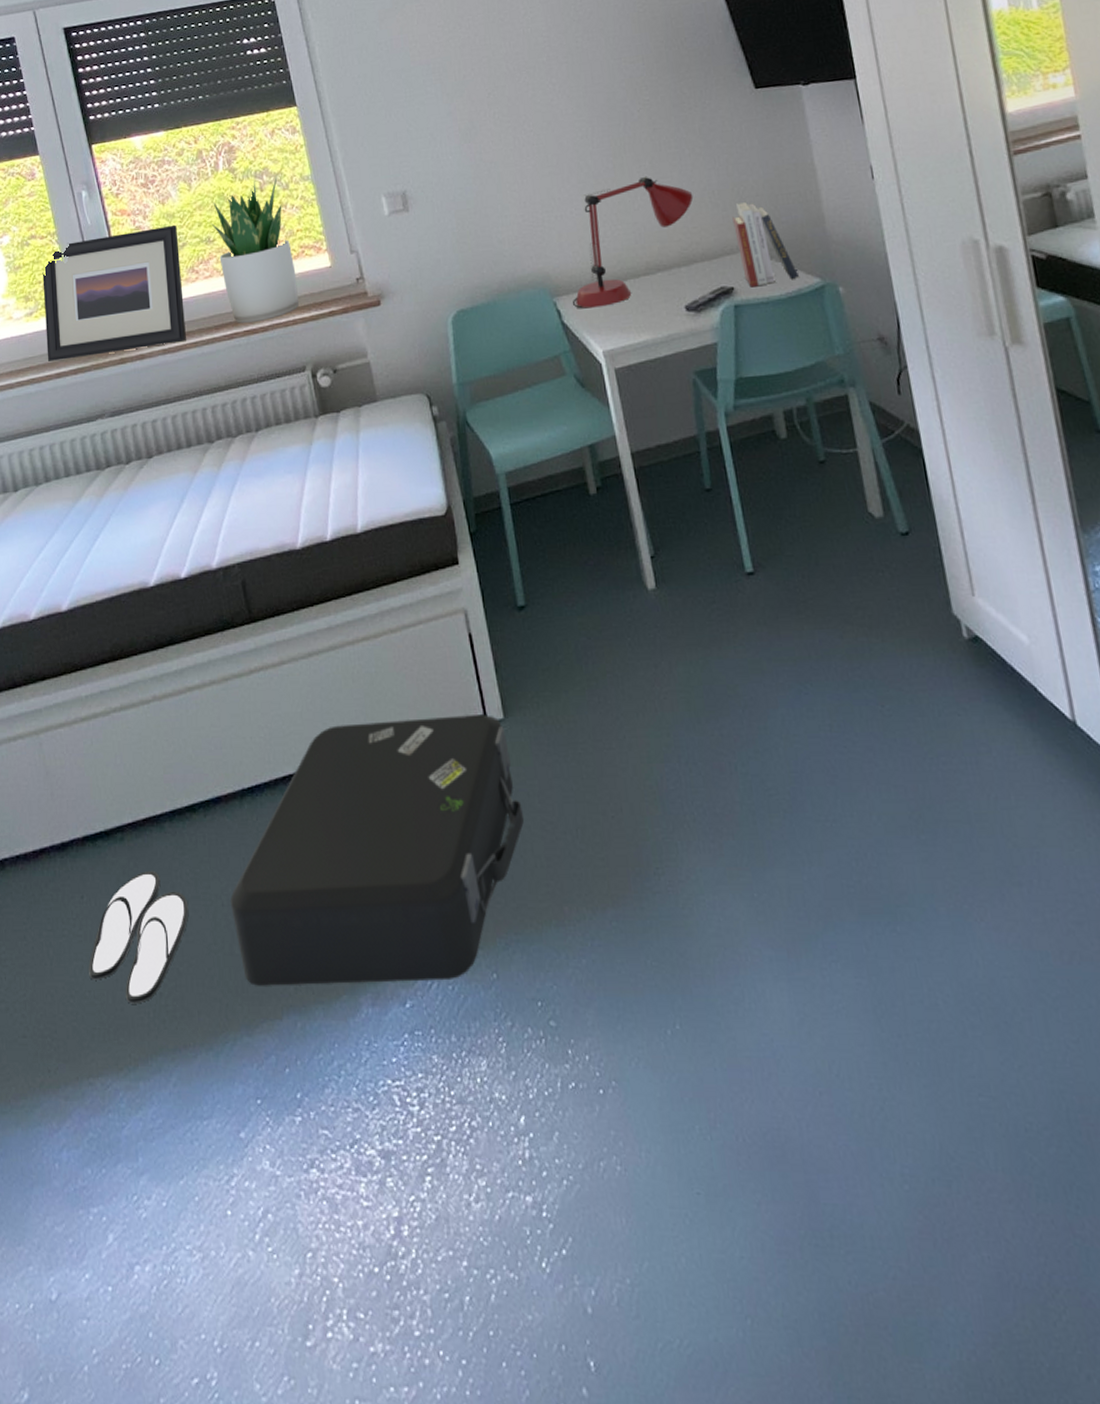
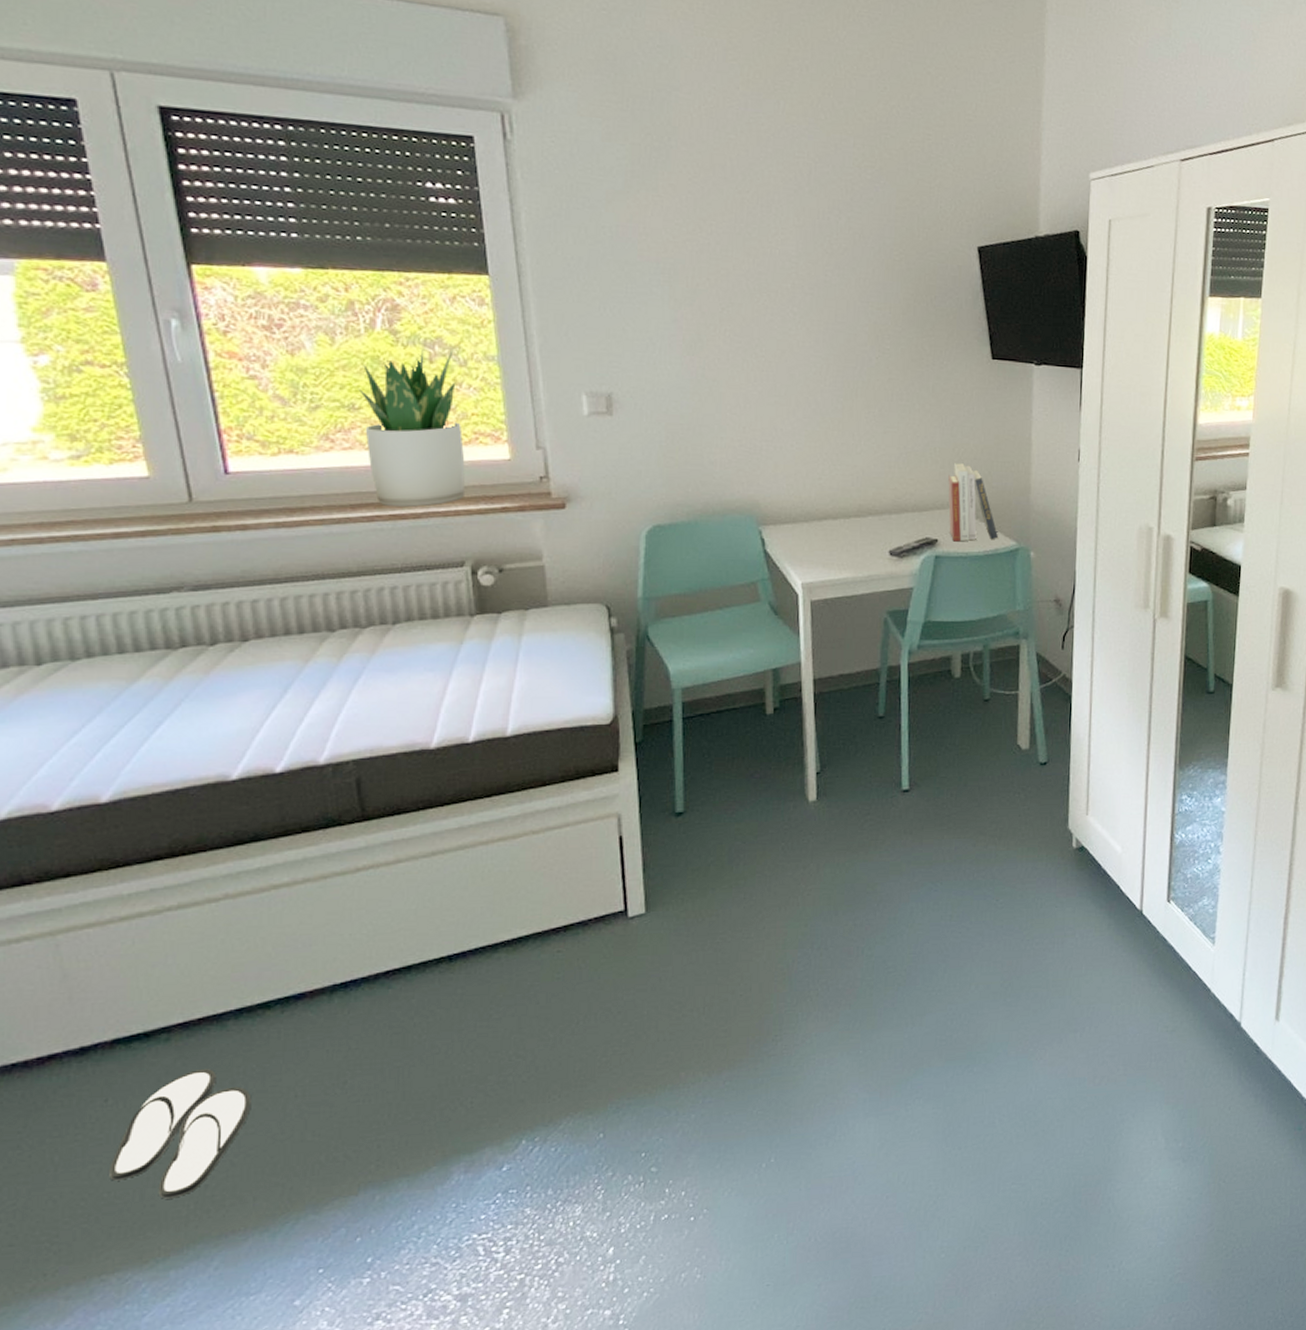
picture frame: present [42,224,186,361] -> none [100,378,311,519]
suitcase: present [230,714,525,986] -> none [306,910,653,1168]
desk lamp: present [572,176,694,309] -> none [778,422,916,541]

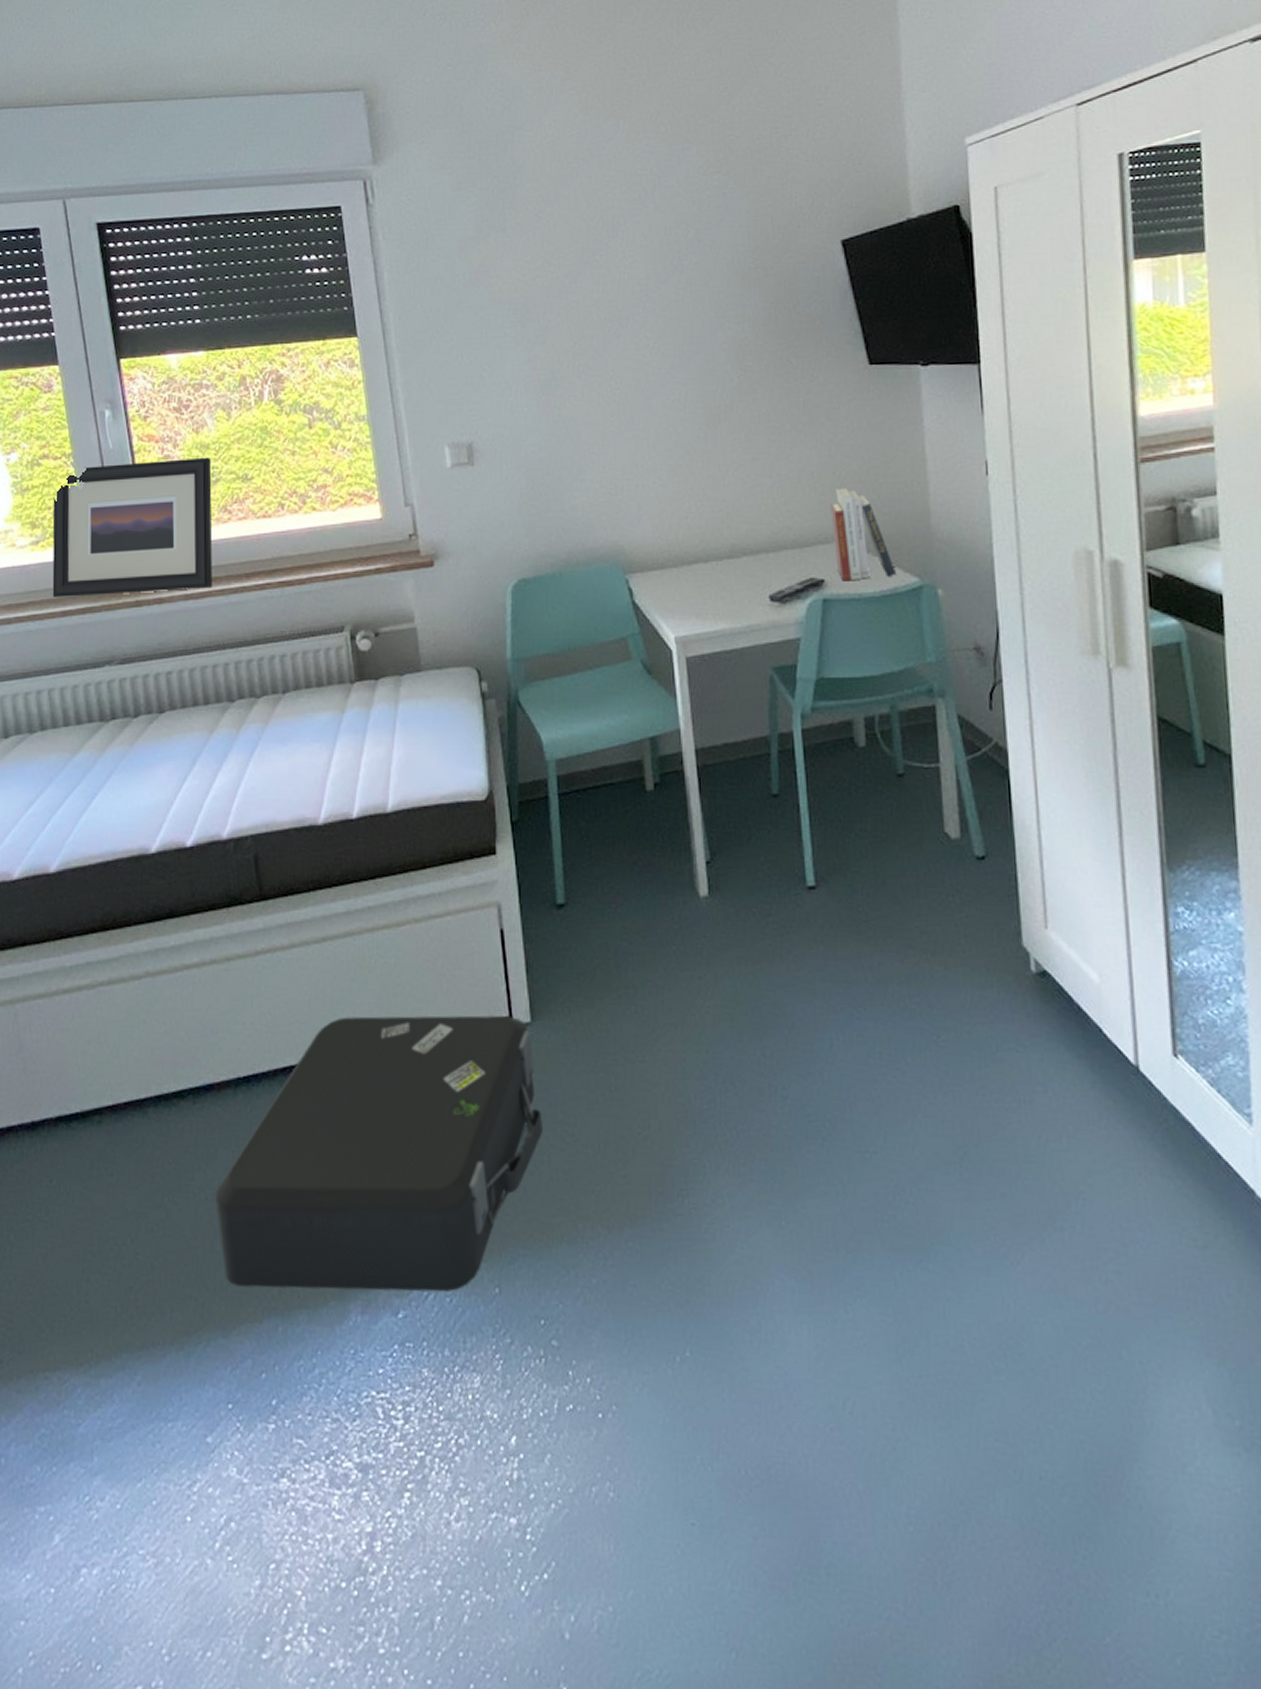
picture frame: none [100,378,311,519] -> present [52,457,213,597]
slippers: present [109,1069,252,1199] -> none [53,1158,169,1297]
suitcase: none [306,910,653,1168] -> present [215,1015,544,1292]
planter: present [358,348,466,508] -> none [250,412,343,574]

